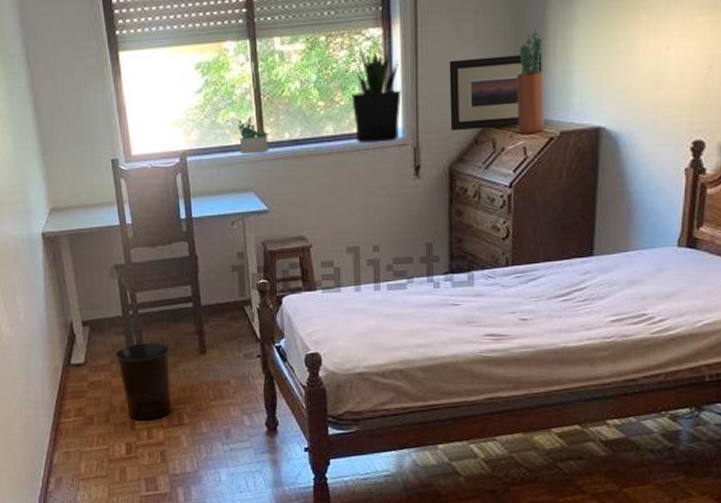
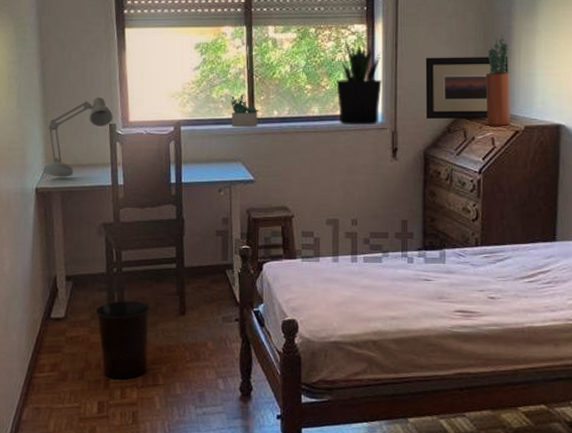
desk lamp: none [47,130,115,220] -> present [43,96,113,177]

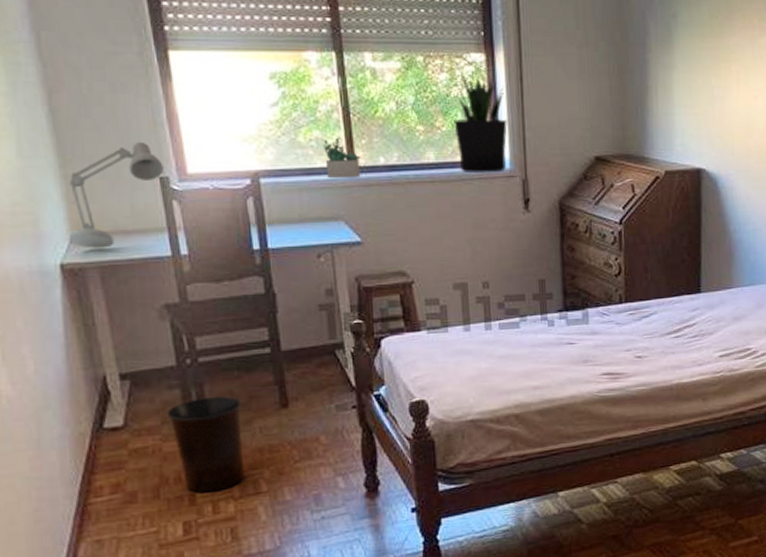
picture frame: present [425,57,508,120] -> none [555,93,646,165]
vase: present [485,35,510,127] -> none [621,69,650,172]

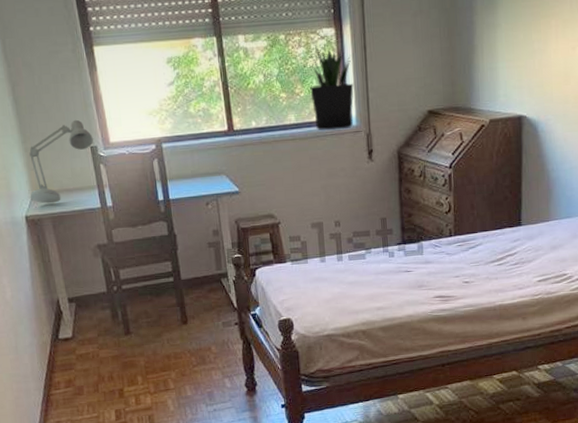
waste bin: present [166,396,246,493] -> none [101,315,158,389]
succulent plant: present [322,137,361,179] -> none [208,107,238,141]

